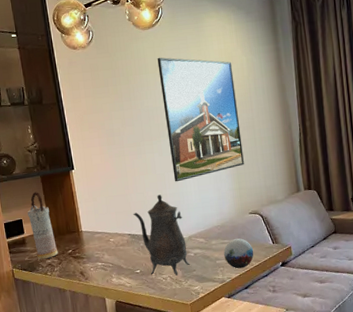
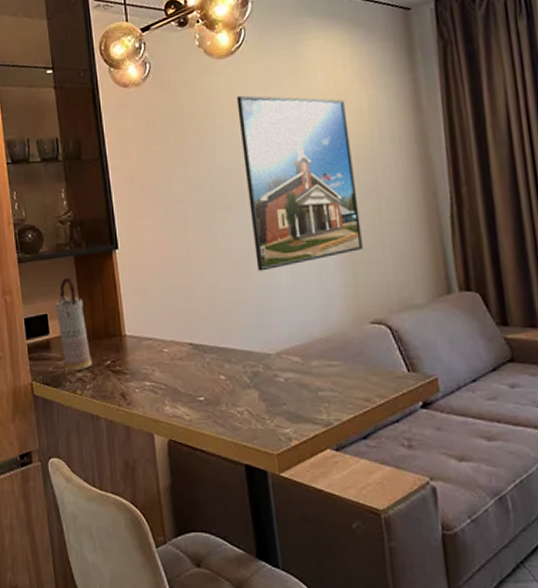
teapot: present [133,194,191,276] -> none [197,288,279,410]
decorative orb: present [224,238,254,269] -> none [330,360,378,407]

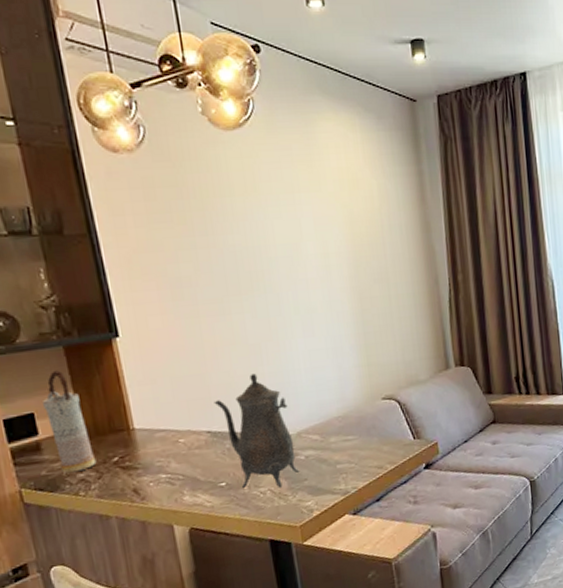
teapot: none [197,288,279,410] -> present [214,373,300,489]
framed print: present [236,95,363,272] -> none [247,174,375,356]

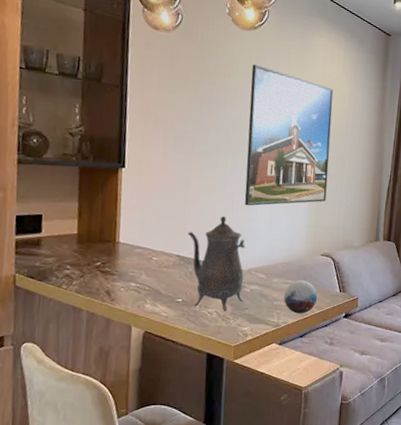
vase: present [43,370,97,473] -> none [51,184,83,268]
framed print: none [247,174,375,356] -> present [244,65,334,206]
decorative orb: none [347,433,389,475] -> present [284,280,318,314]

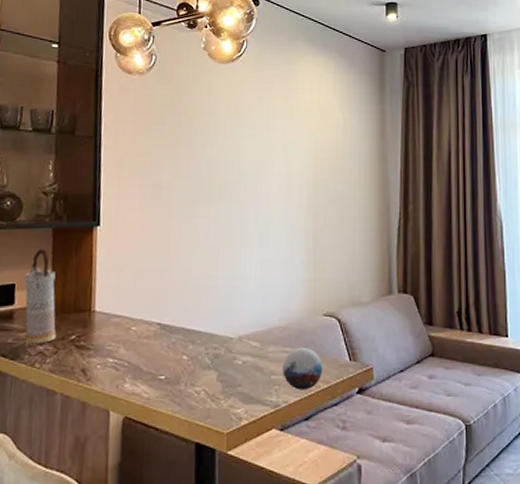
vase: none [51,184,83,268] -> present [24,248,57,344]
teapot: present [187,216,245,312] -> none [168,274,236,390]
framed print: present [244,65,334,206] -> none [230,100,325,261]

